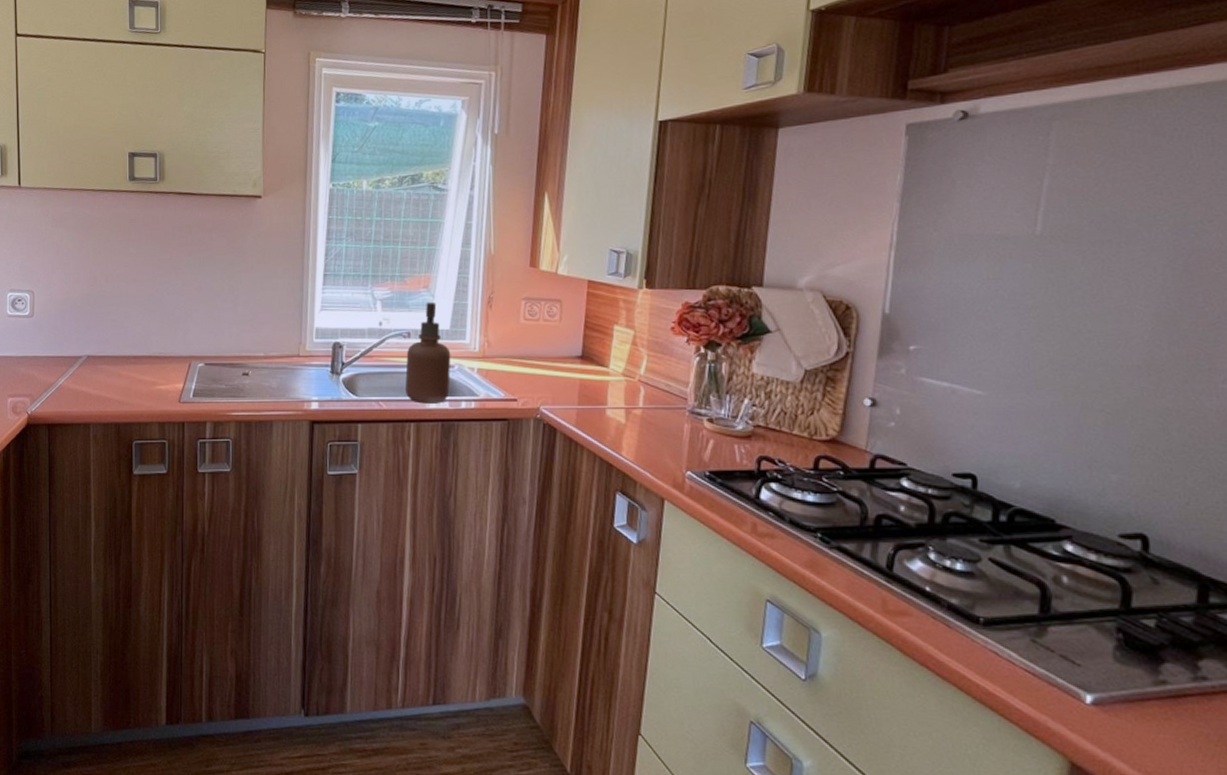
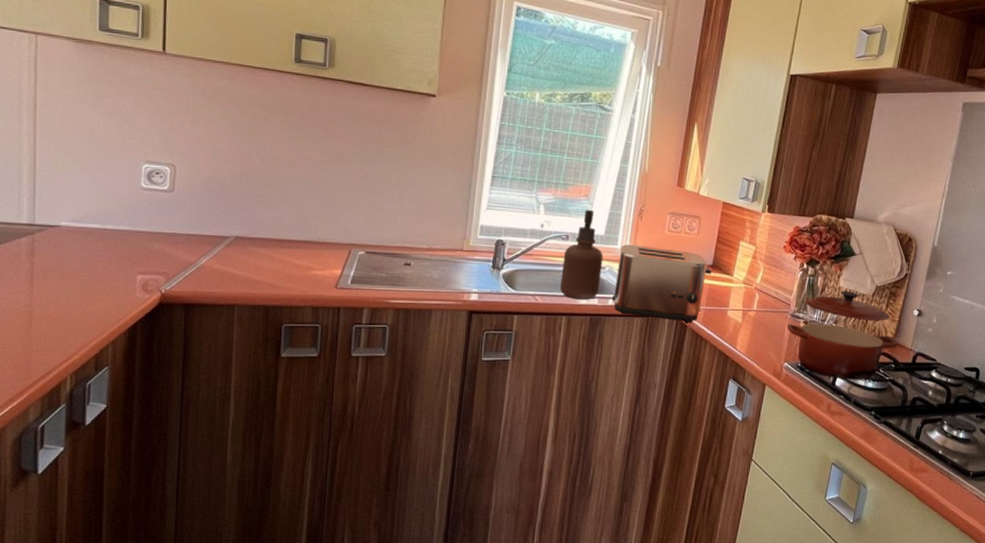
toaster: none [465,338,581,426] -> present [612,244,711,323]
saucepan: none [685,378,846,493] -> present [787,290,899,381]

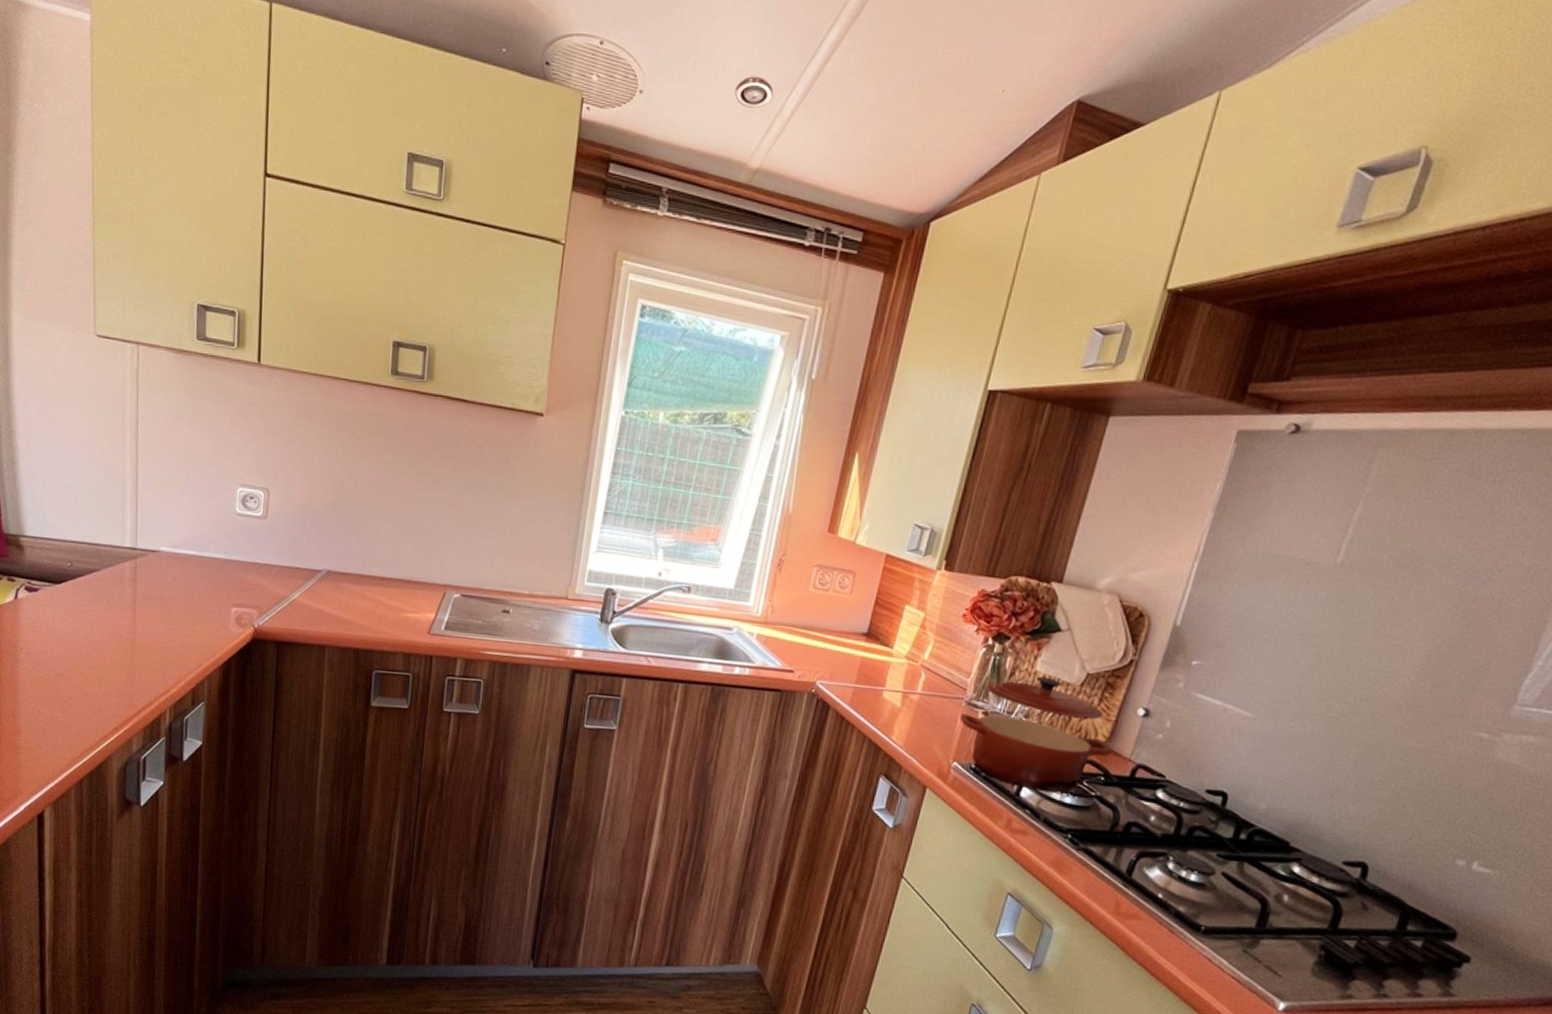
soap dispenser: present [559,209,603,301] -> none [677,556,732,667]
toaster: present [612,244,711,323] -> none [739,601,866,703]

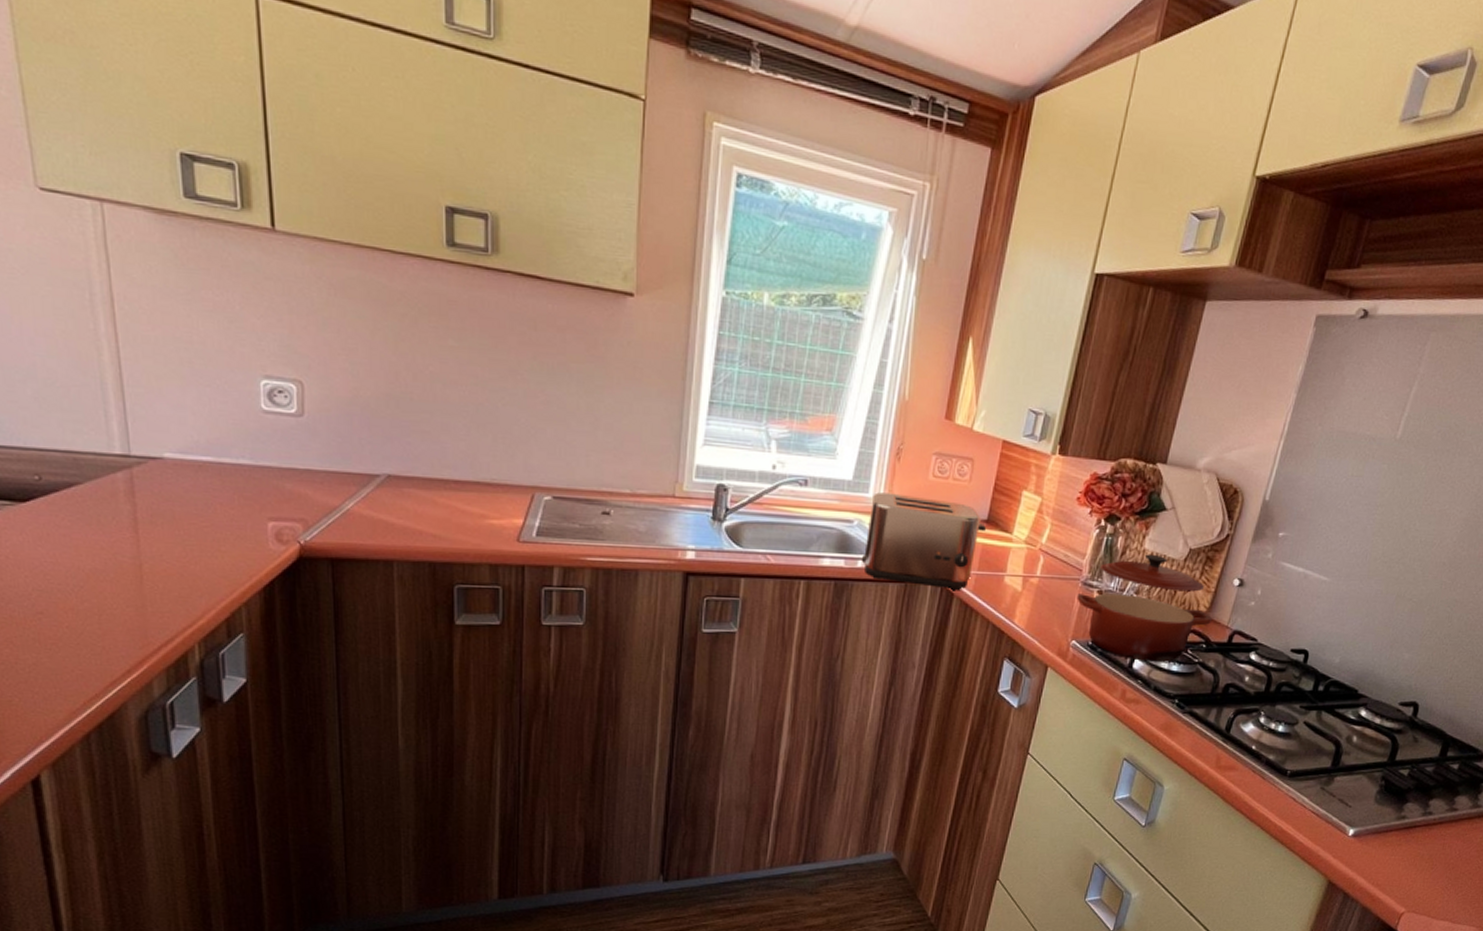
toaster: none [739,601,866,703] -> present [862,492,986,591]

